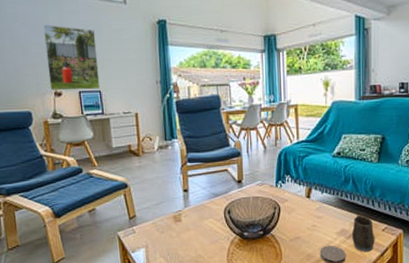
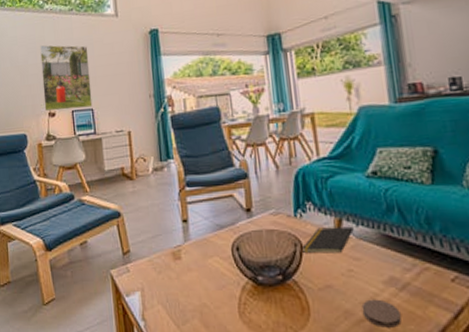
notepad: none [279,193,319,214] -> present [301,226,354,254]
mug: present [351,215,375,252] -> none [405,257,443,311]

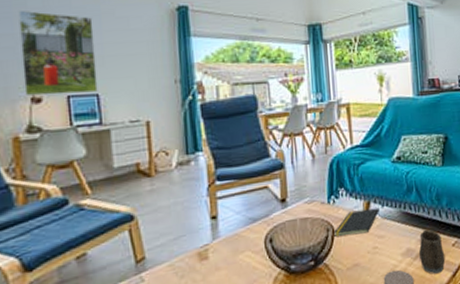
mug: none [405,257,443,311] -> present [418,229,446,274]

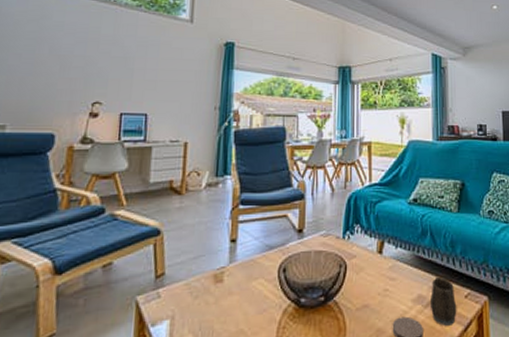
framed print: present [18,11,98,97] -> none [85,37,153,112]
notepad: present [333,207,380,236] -> none [345,248,393,274]

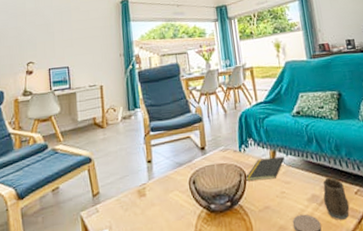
notepad: none [345,248,393,274] -> present [245,156,285,181]

